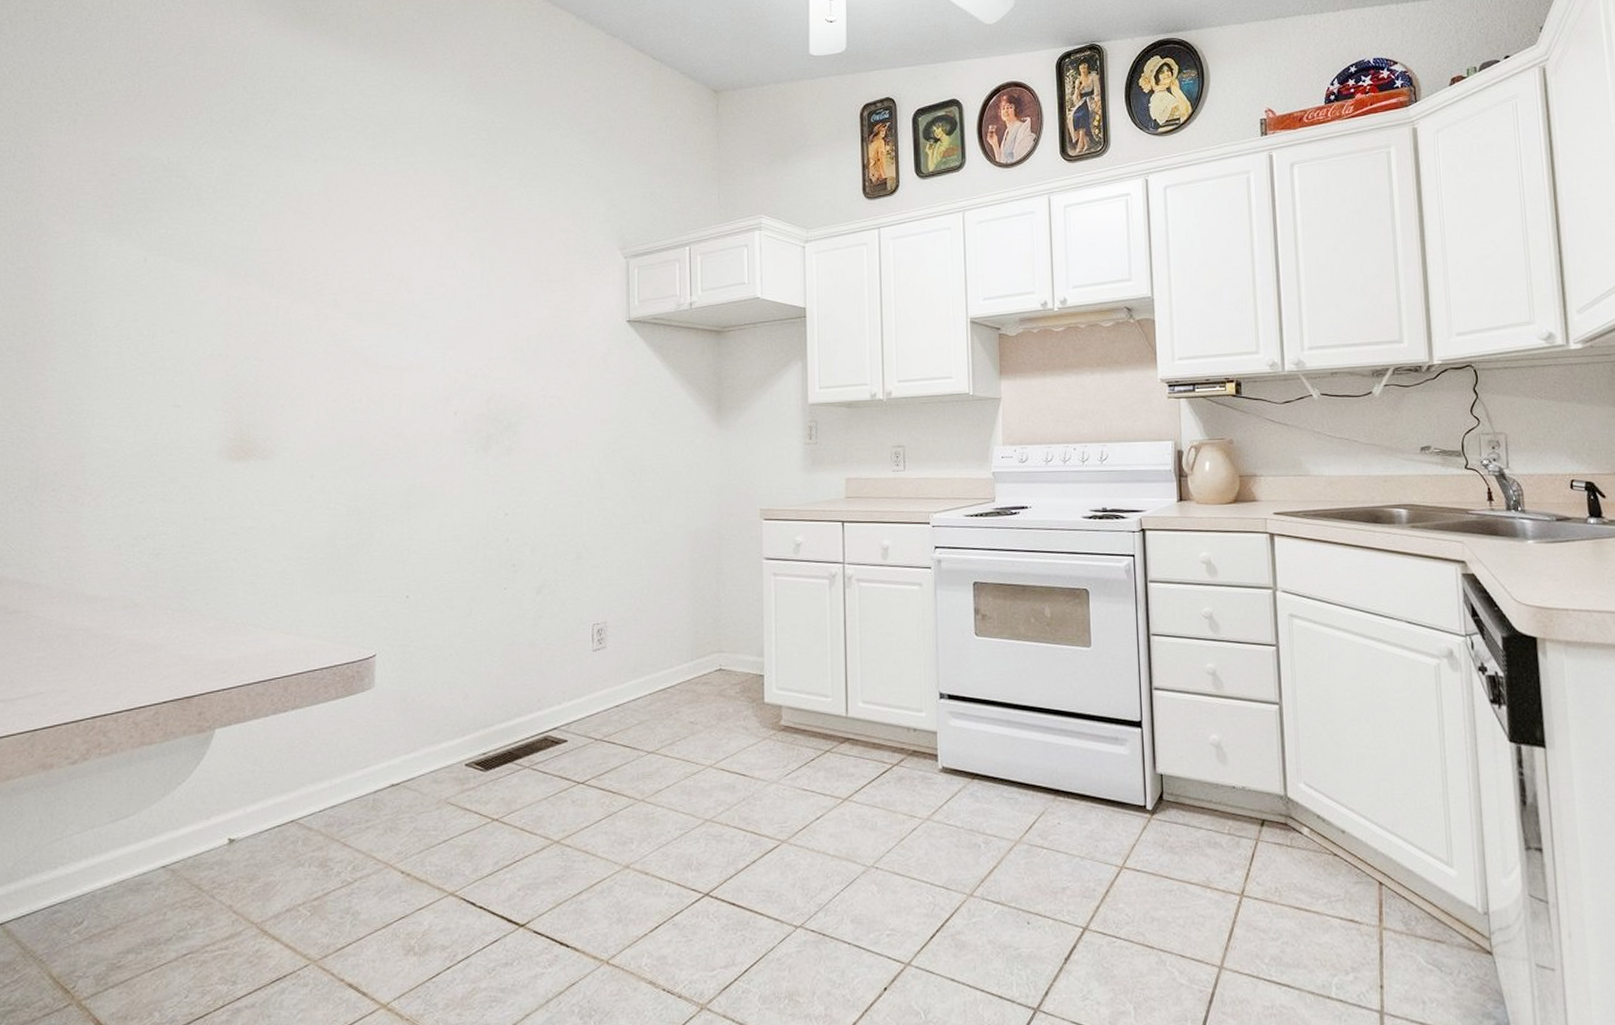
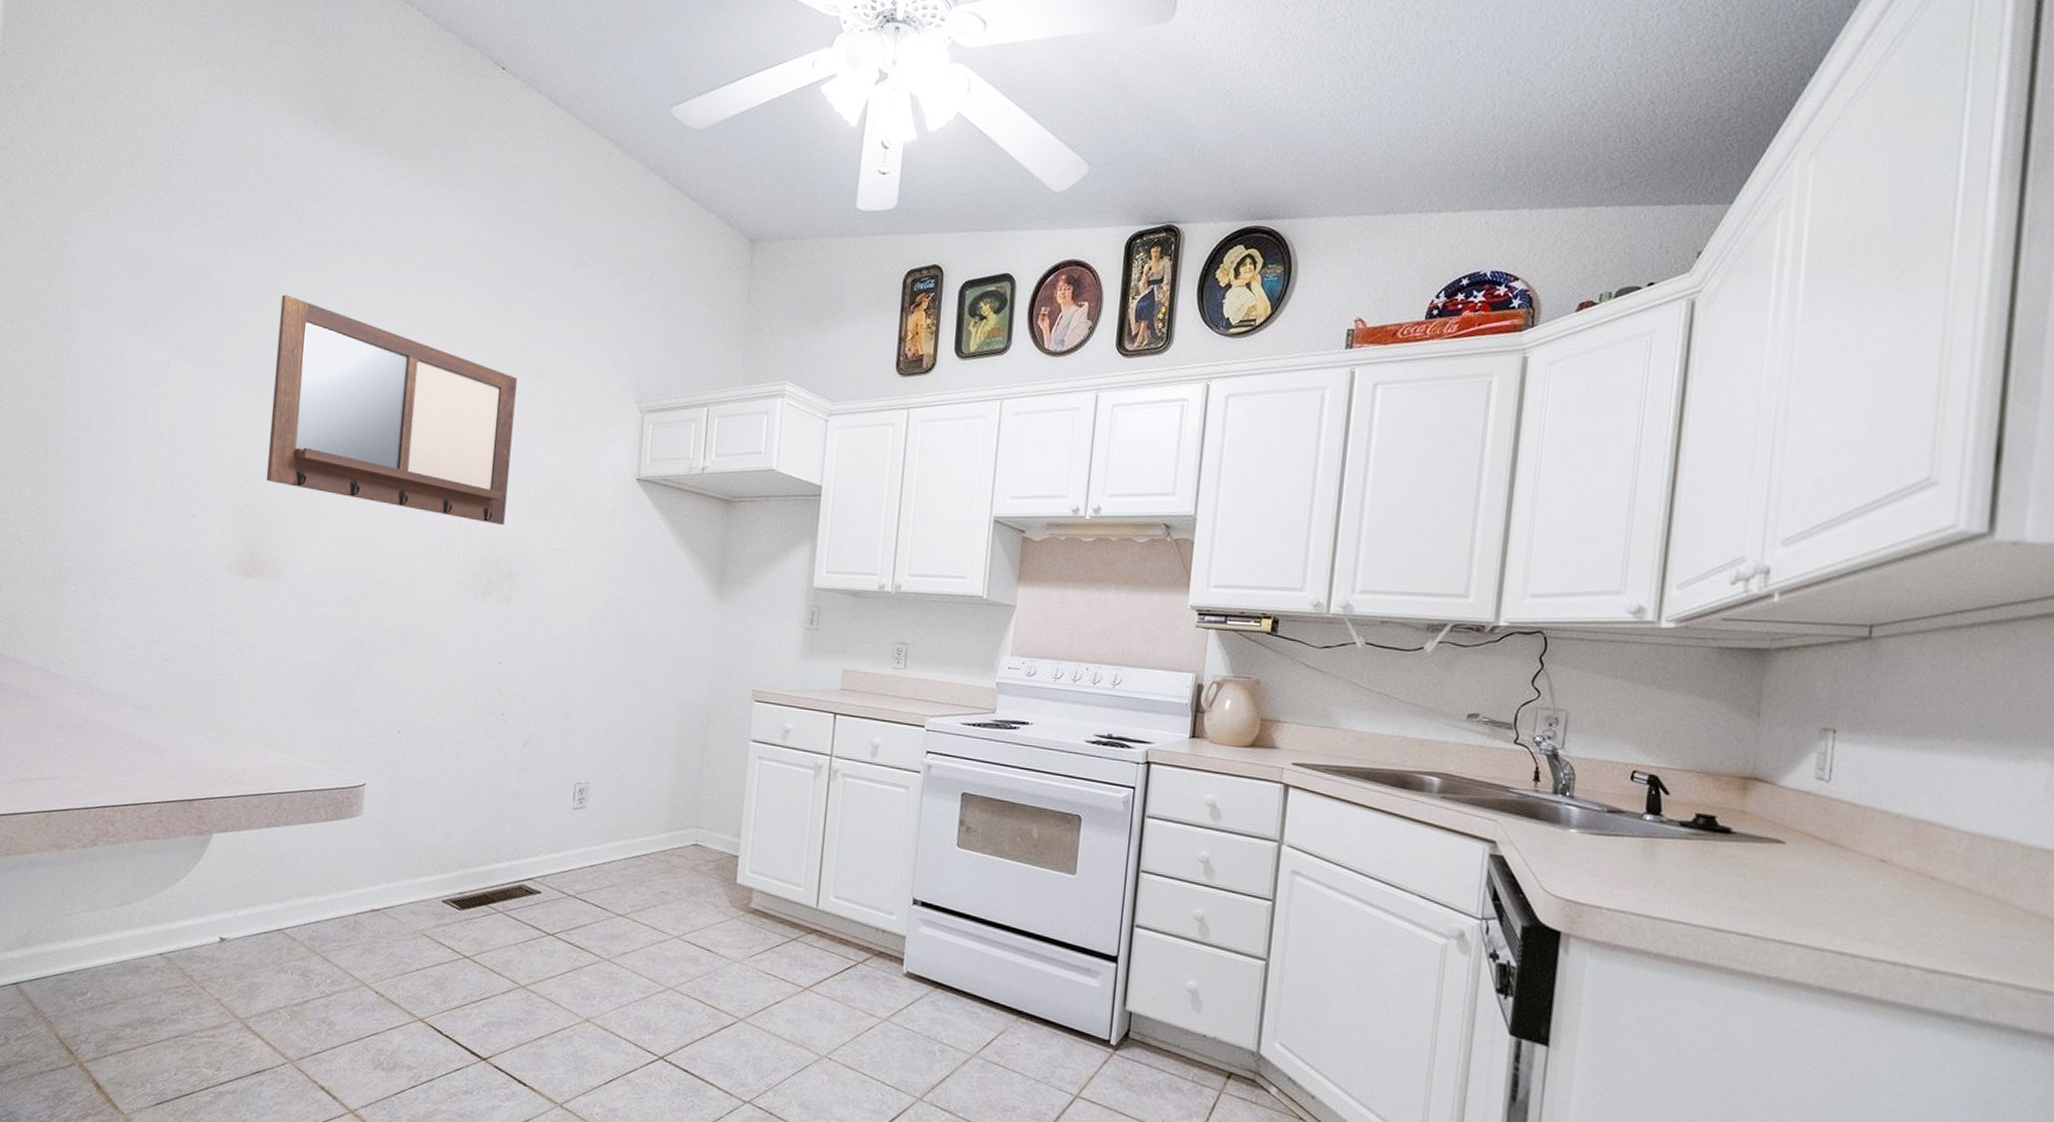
writing board: none [253,182,501,379] -> present [266,294,517,525]

